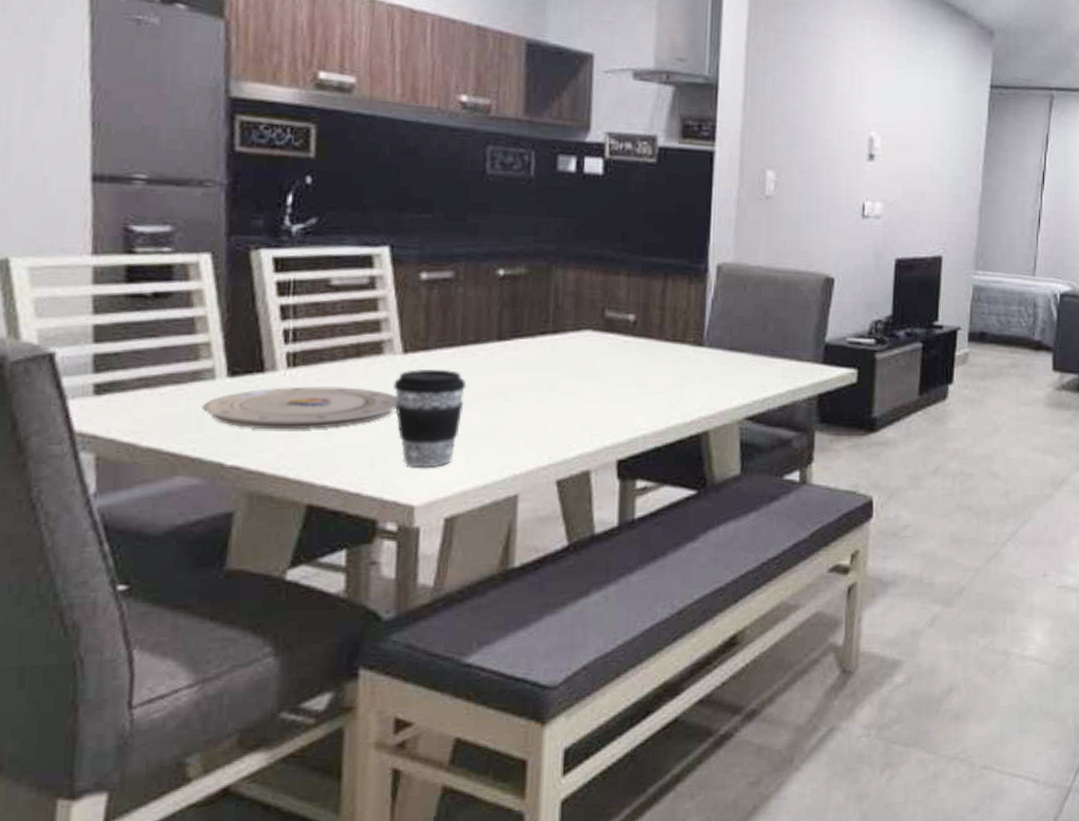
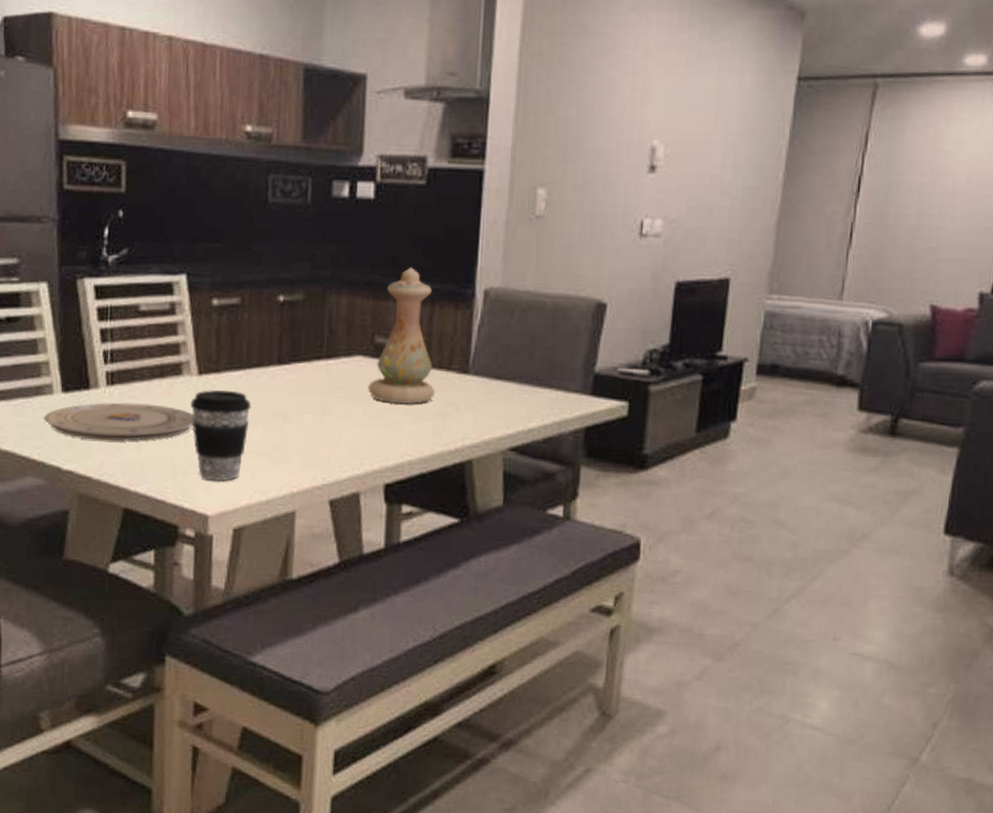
vase: none [598,242,669,378] -> present [368,267,435,404]

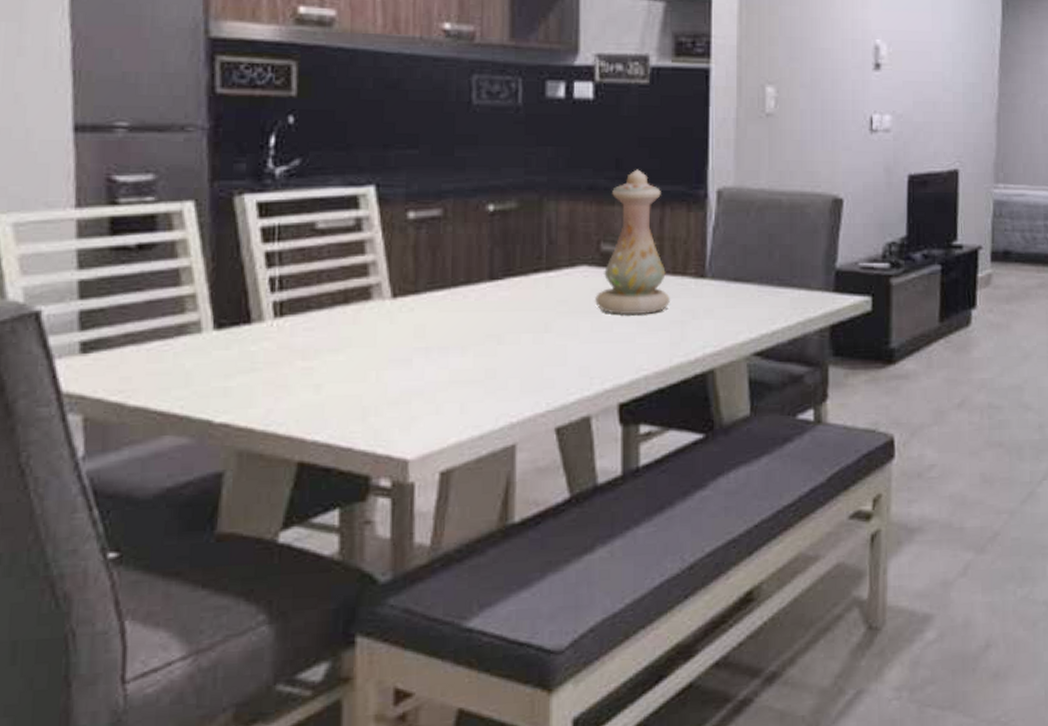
plate: present [44,402,195,441] -> none [189,335,389,384]
coffee cup: present [190,389,252,481] -> none [383,313,459,419]

